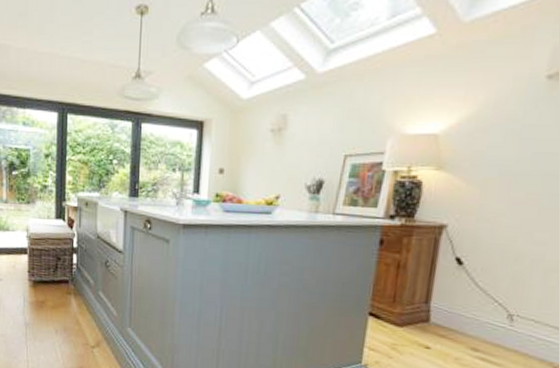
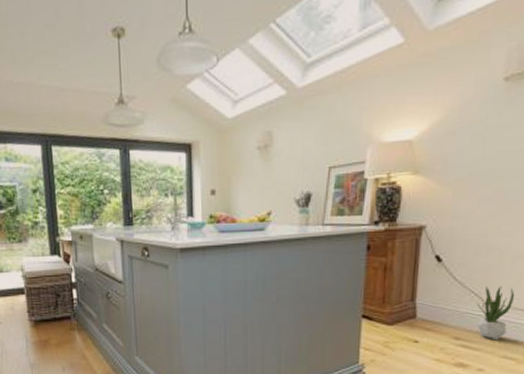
potted plant: none [499,297,546,357] -> present [476,286,515,341]

